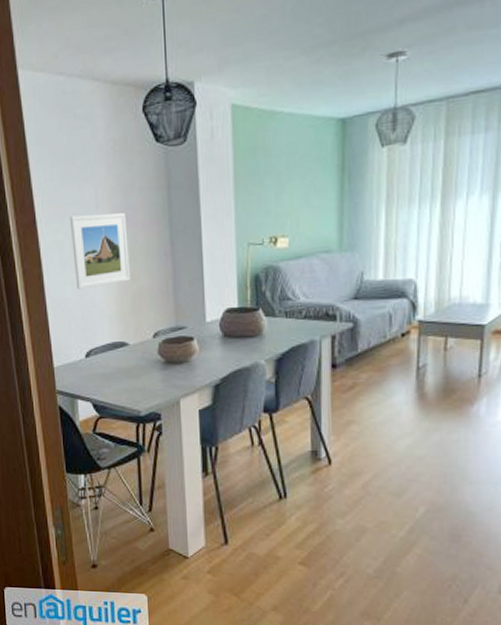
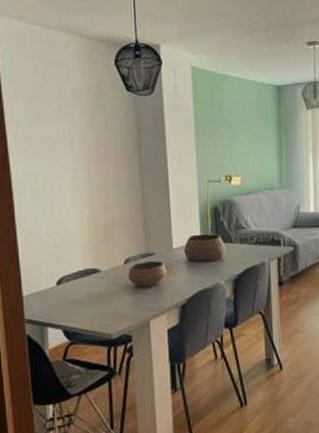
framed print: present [69,213,130,290] -> none [43,149,102,220]

